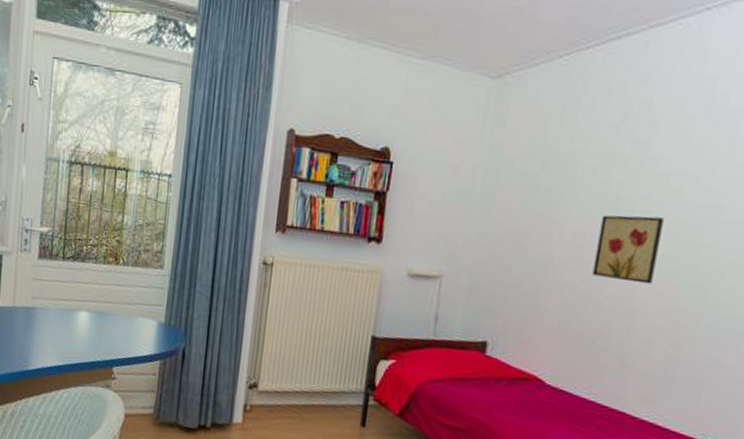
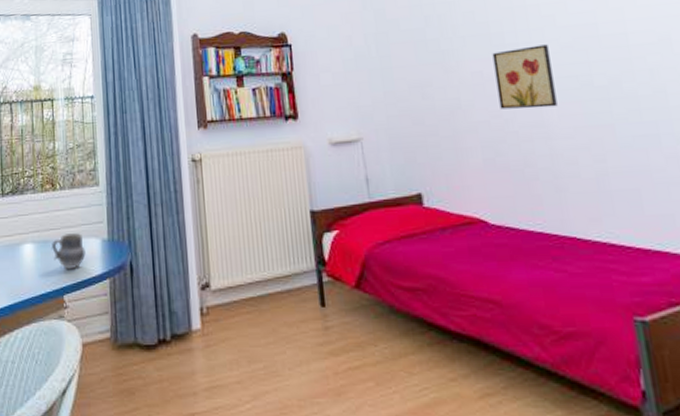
cup: none [106,309,141,345] -> present [51,233,86,270]

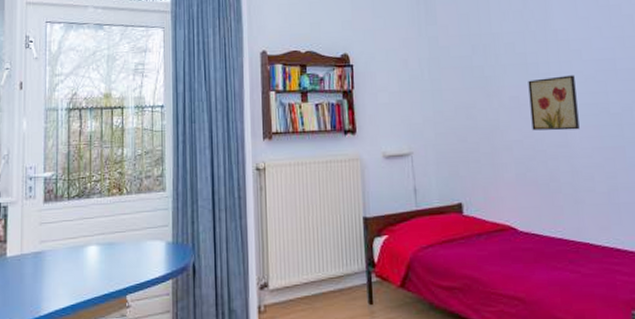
cup: present [51,233,86,270] -> none [115,236,150,271]

